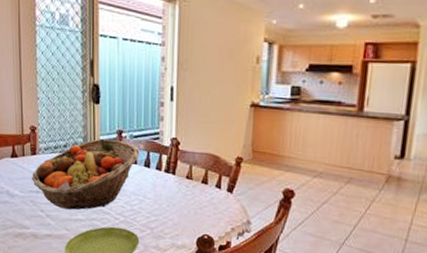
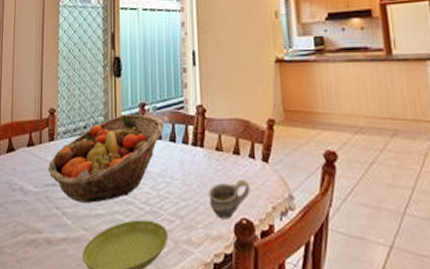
cup: none [176,203,214,234] -> present [208,179,250,220]

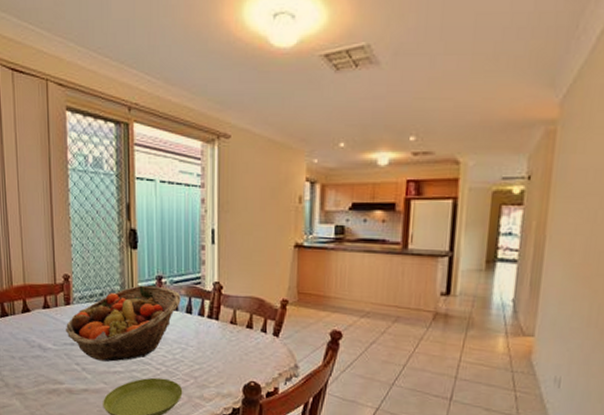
cup: present [208,179,250,220] -> none [221,349,260,382]

